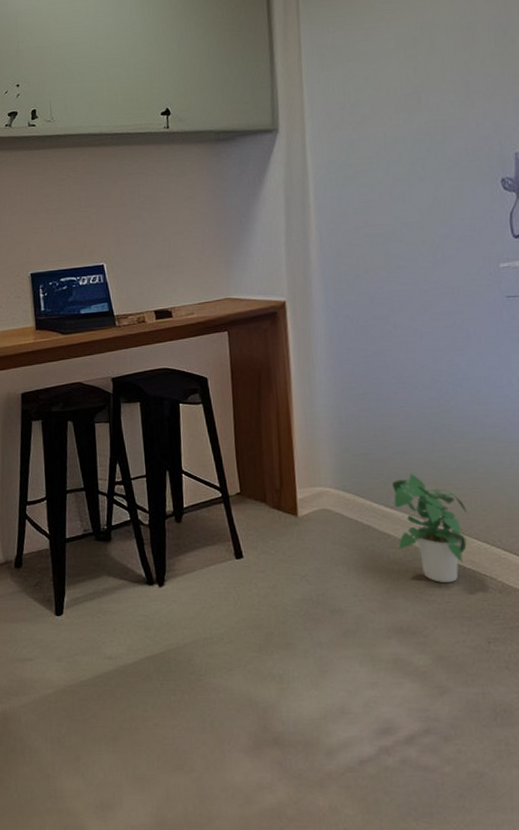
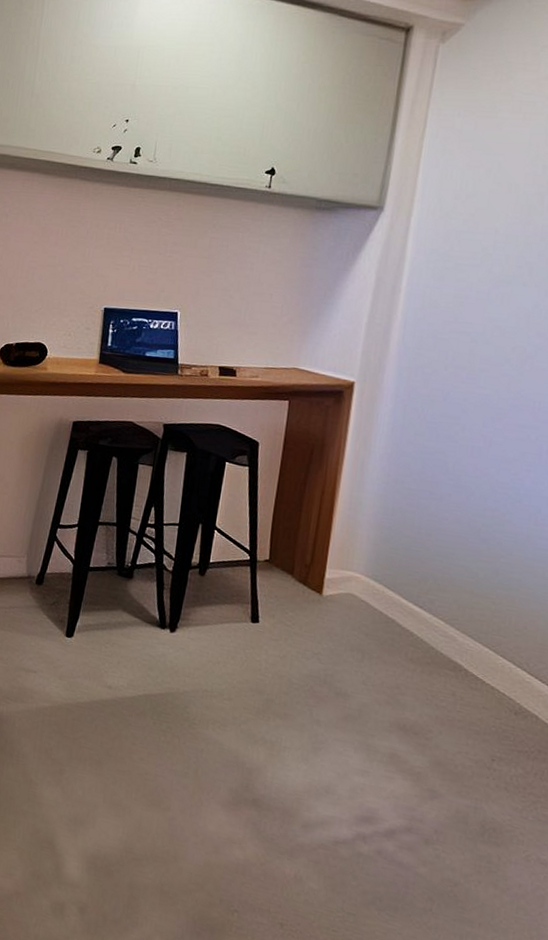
potted plant: present [392,473,469,583] -> none [418,577,499,694]

